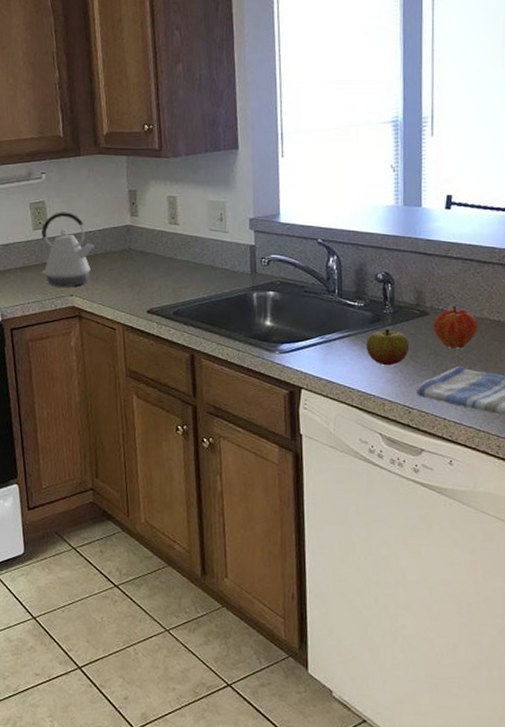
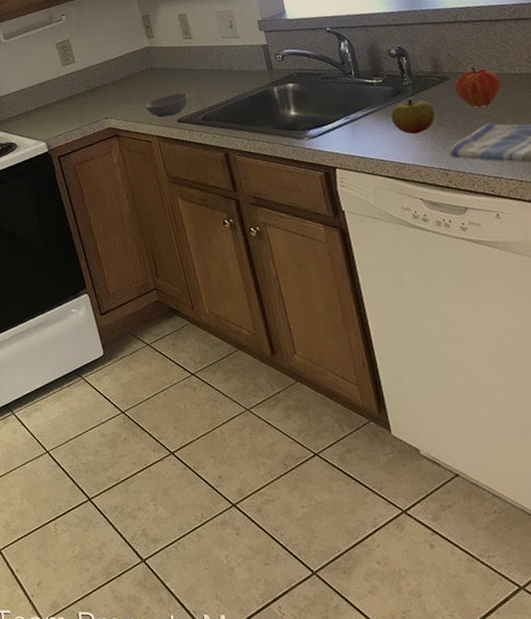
kettle: present [41,212,94,287] -> none [70,45,120,113]
bowl: none [116,281,163,305] -> present [145,93,188,118]

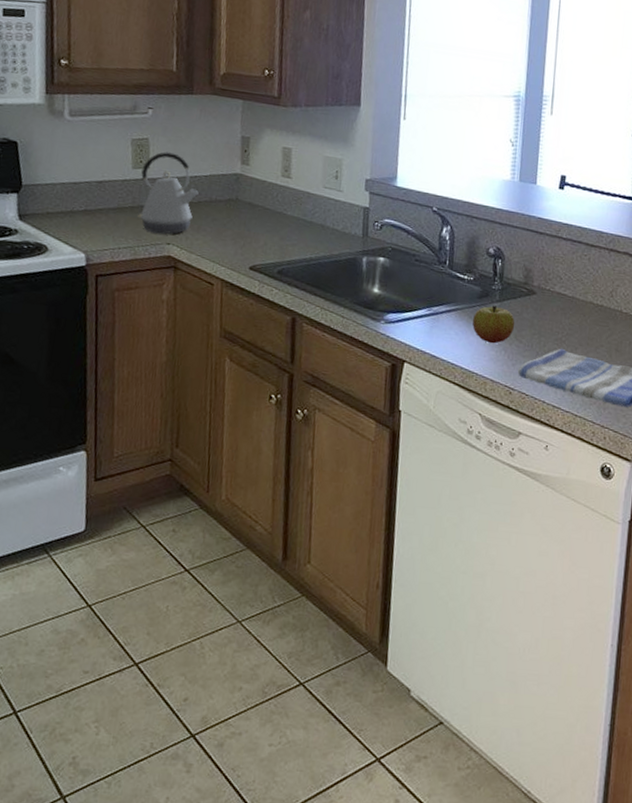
kettle: none [70,45,120,113] -> present [138,152,199,234]
bowl: present [145,93,188,118] -> none [217,235,269,261]
fruit: present [454,66,501,108] -> none [538,286,582,331]

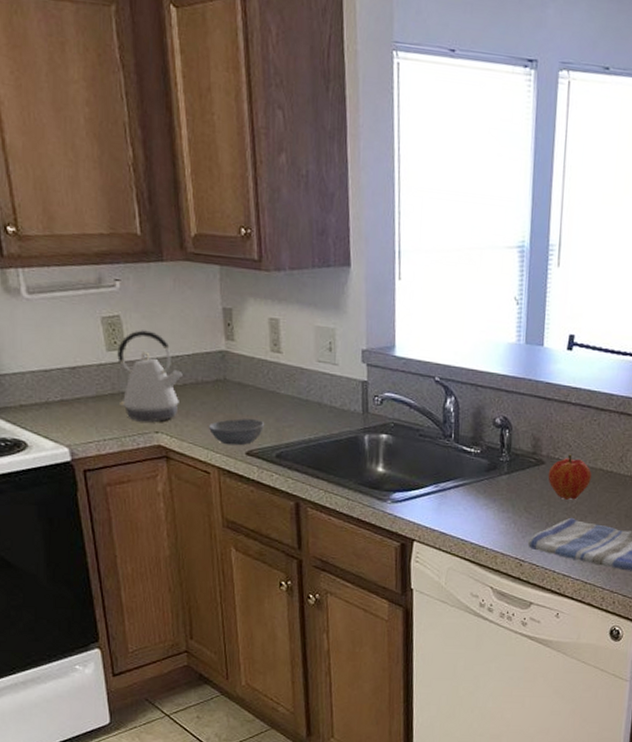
bowl: none [217,235,269,261] -> present [209,418,264,446]
apple: present [472,304,515,344] -> none [481,477,524,517]
fruit: none [538,286,582,331] -> present [548,454,591,500]

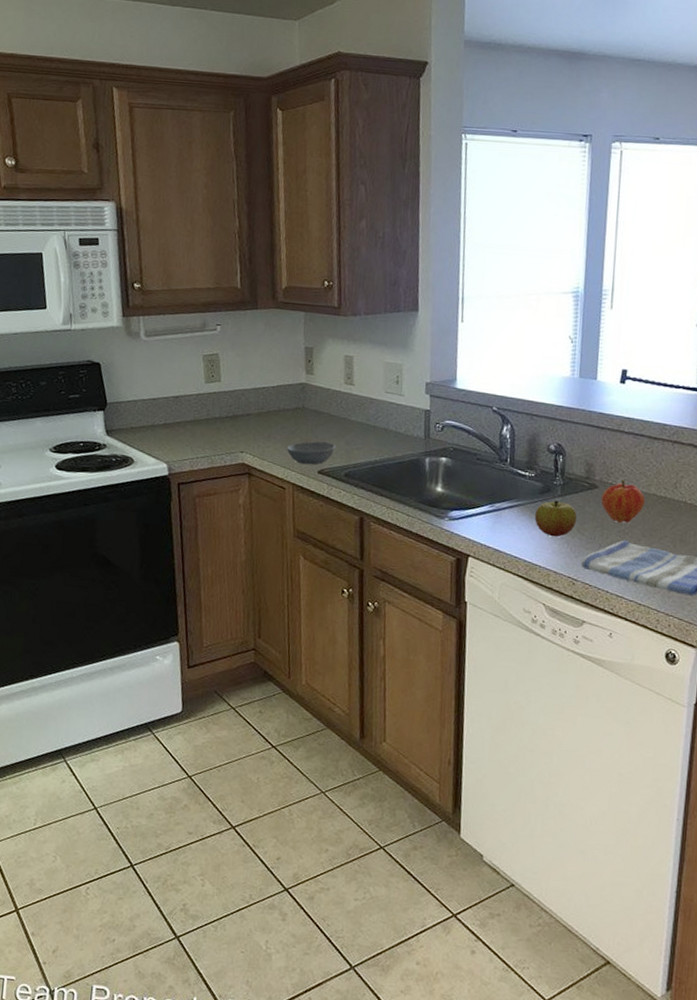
kettle: present [117,330,183,422] -> none [212,365,267,443]
apple: none [481,477,524,517] -> present [535,499,578,537]

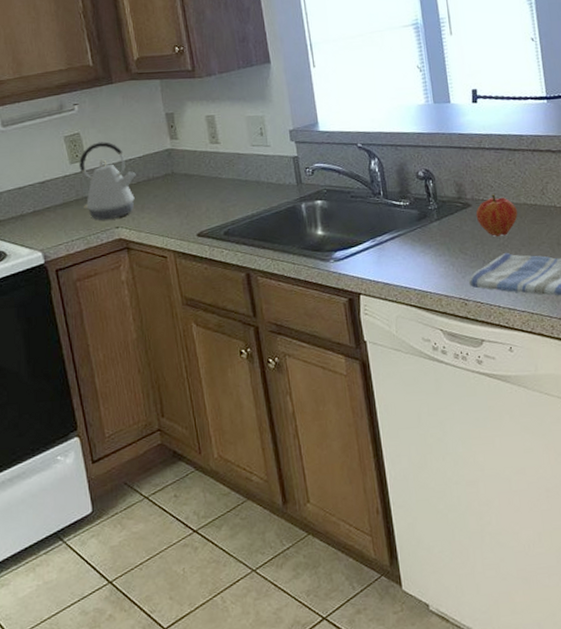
kettle: none [212,365,267,443] -> present [79,141,136,220]
bowl: present [287,441,335,465] -> none [162,203,211,230]
apple: present [535,499,578,537] -> none [416,223,457,261]

